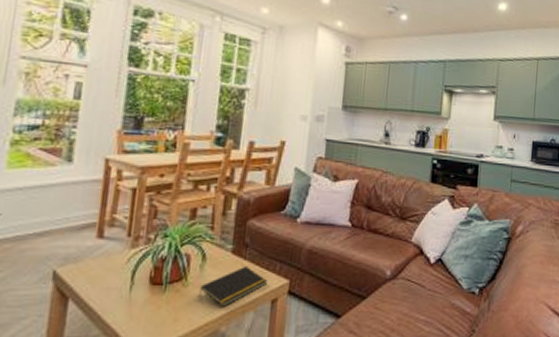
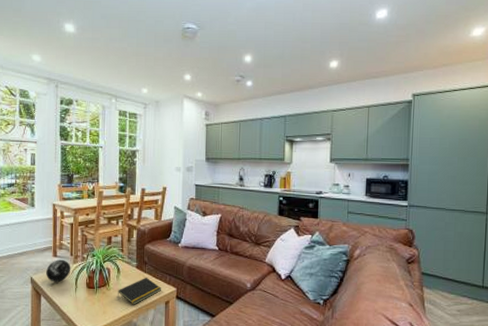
decorative orb: none [81,243,127,278] -> present [46,260,71,283]

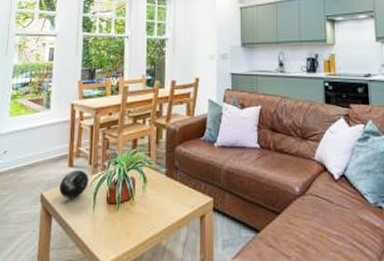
notepad: present [118,277,161,305] -> none [144,186,195,223]

